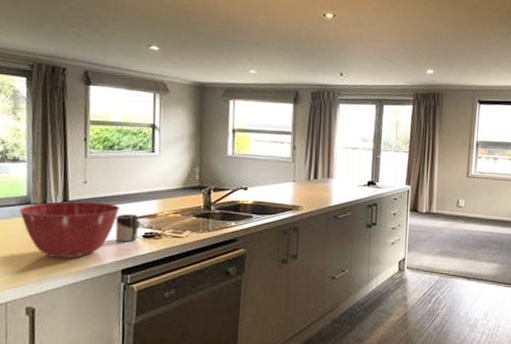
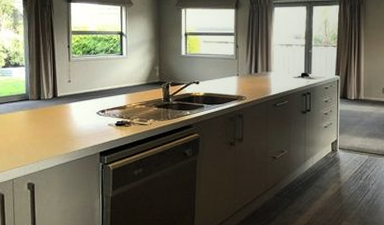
mixing bowl: present [19,201,121,258] -> none [20,97,97,143]
cup: present [115,213,141,242] -> none [94,106,113,130]

